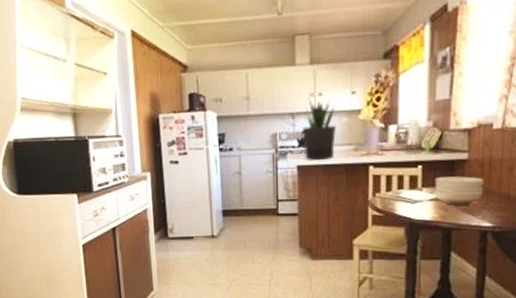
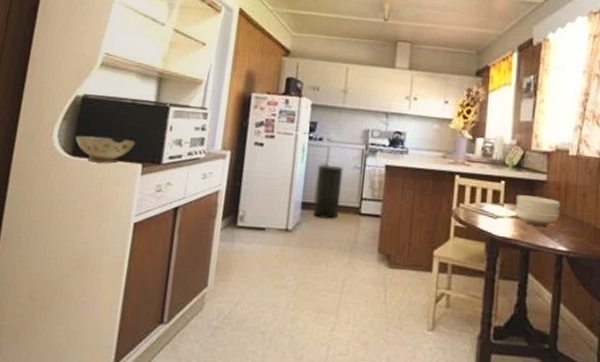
ceramic bowl: none [17,173,68,198] -> present [75,135,136,164]
pedal bin: none [232,173,257,224] -> present [313,165,343,220]
planter: present [301,98,336,161] -> none [394,100,428,163]

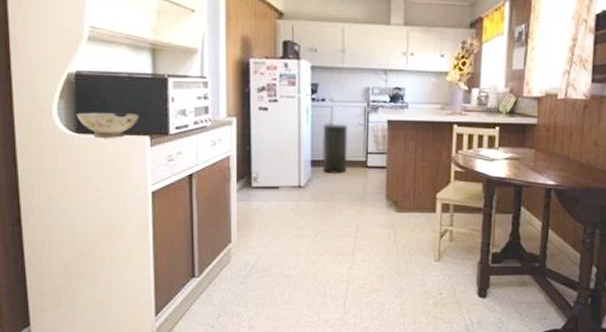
bowl: present [515,195,561,226] -> none [509,138,550,164]

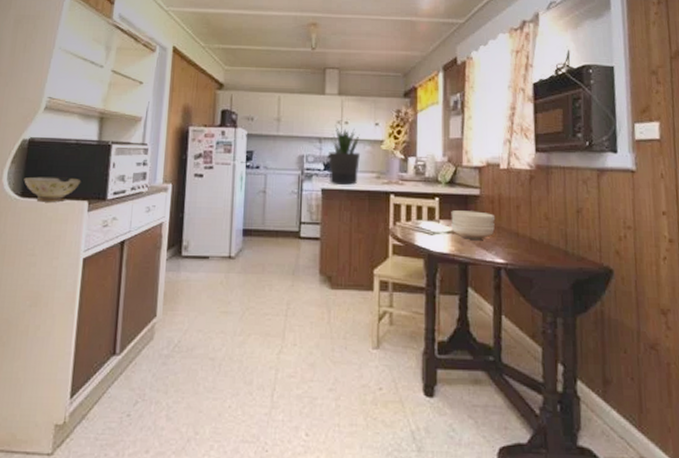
pedal bin: present [322,125,348,175] -> none [254,192,281,245]
planter: none [393,56,425,117] -> present [328,125,360,186]
bowl: none [509,138,550,164] -> present [451,210,496,240]

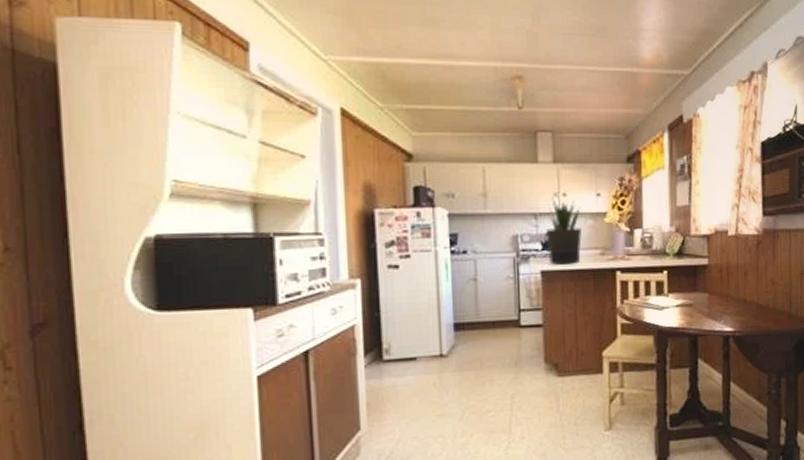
ceramic bowl: present [24,176,81,203] -> none [157,281,239,315]
bowl: present [451,210,496,240] -> none [680,281,724,311]

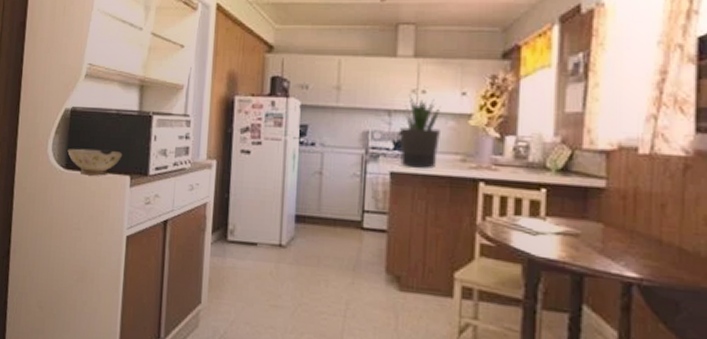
ceramic bowl: none [157,281,239,315] -> present [67,148,123,176]

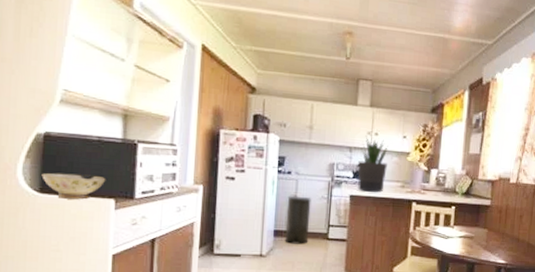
pedal bin: none [308,173,340,235] -> present [284,196,311,245]

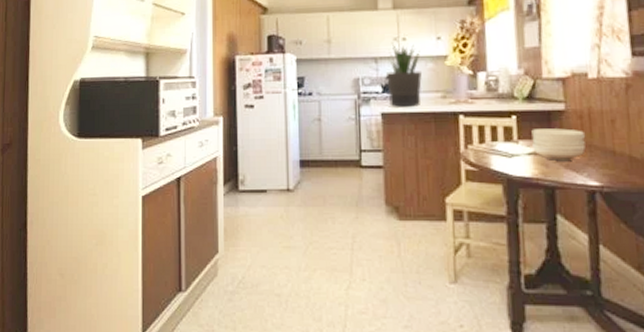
ceramic bowl: present [41,172,106,200] -> none [79,116,133,142]
pedal bin: present [284,196,311,245] -> none [311,120,338,176]
bowl: none [463,218,502,244] -> present [531,128,587,161]

